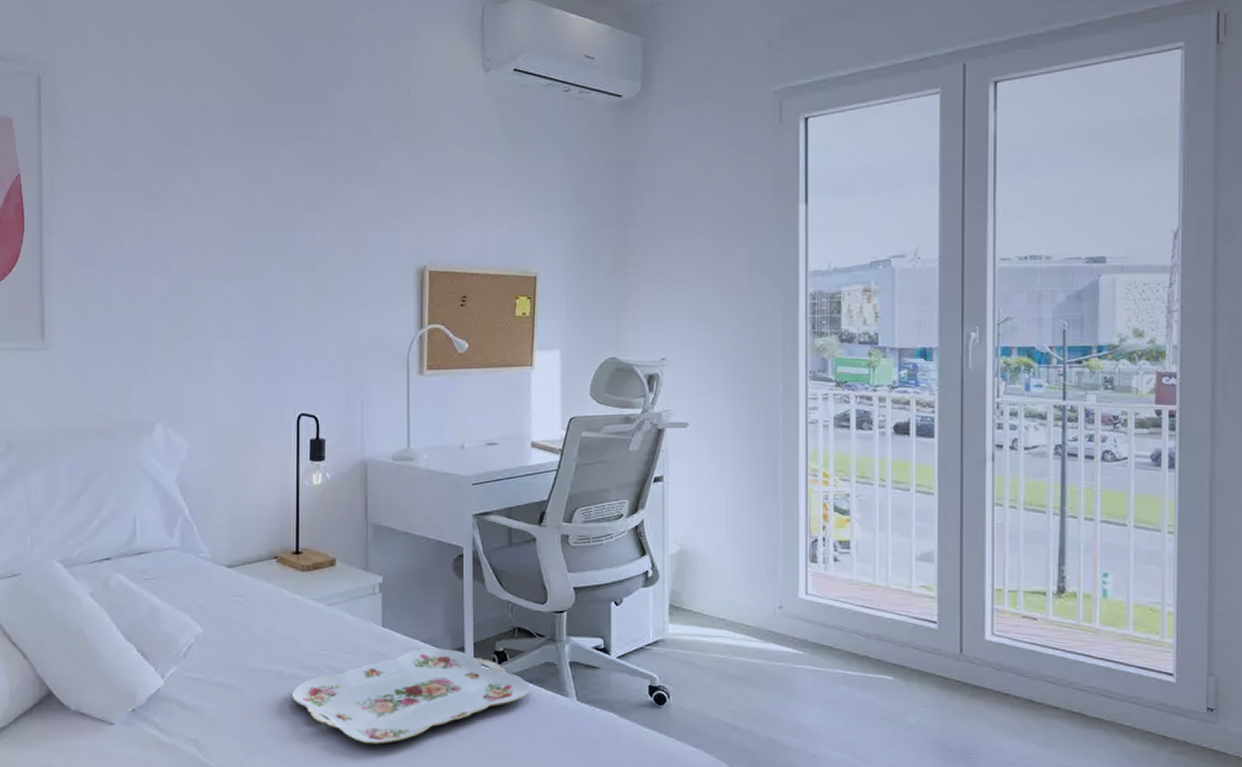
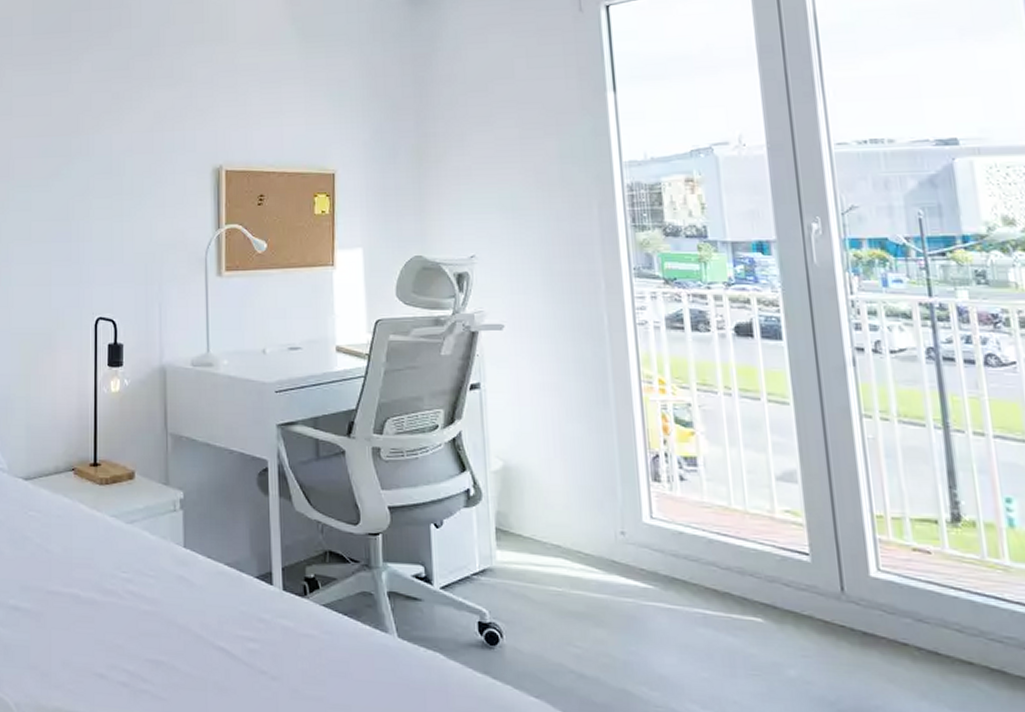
serving tray: present [291,648,531,744] -> none [89,572,346,682]

